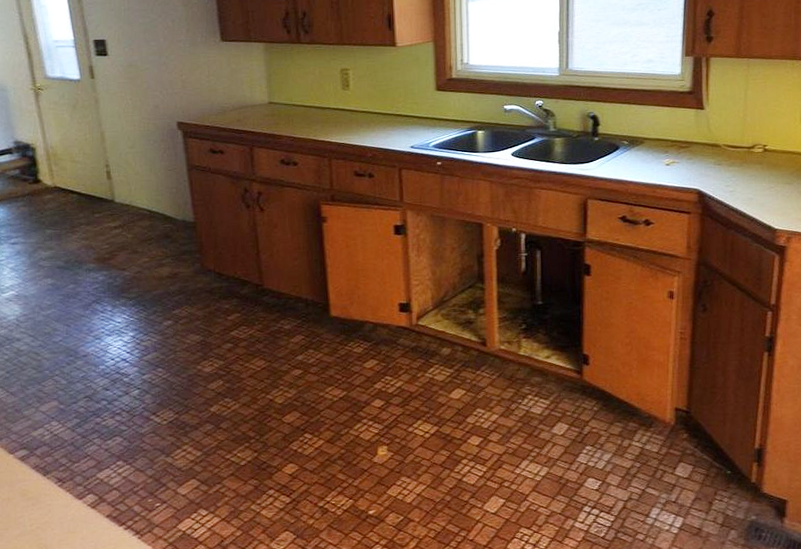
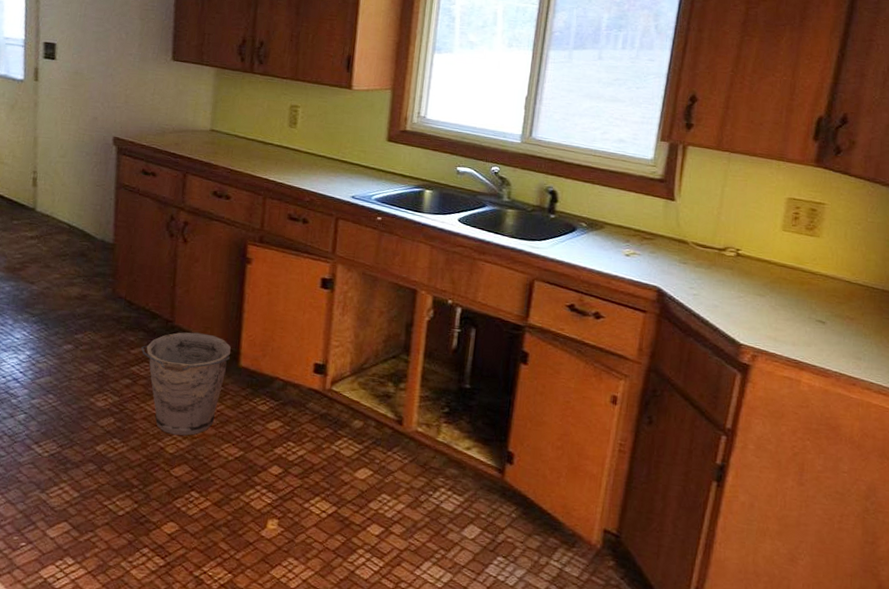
bucket: none [236,291,320,386] -> present [140,332,231,436]

